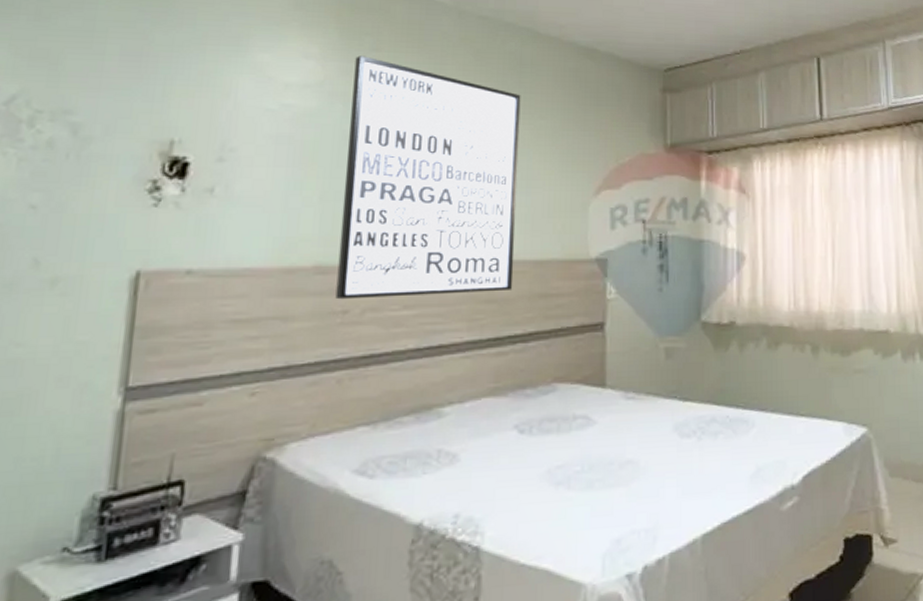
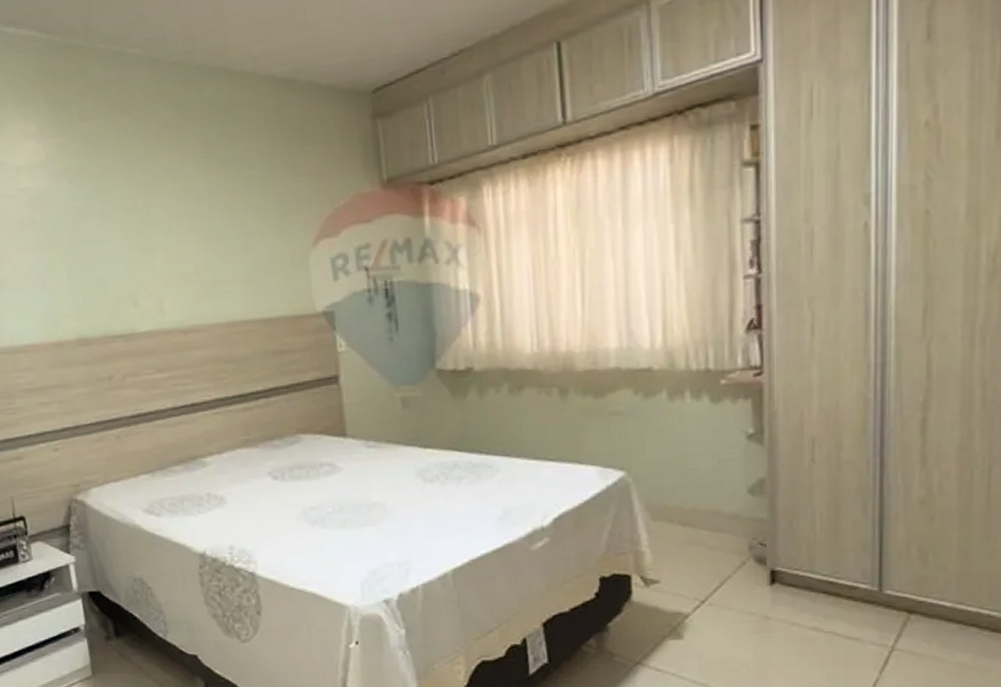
wall art: present [335,56,521,300] -> none [68,127,248,368]

